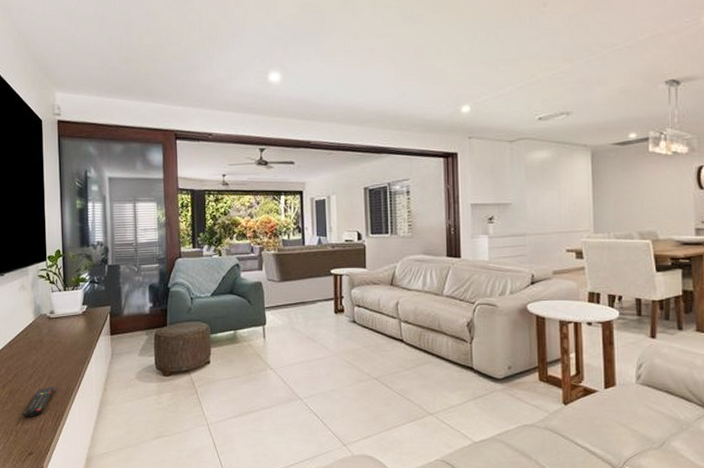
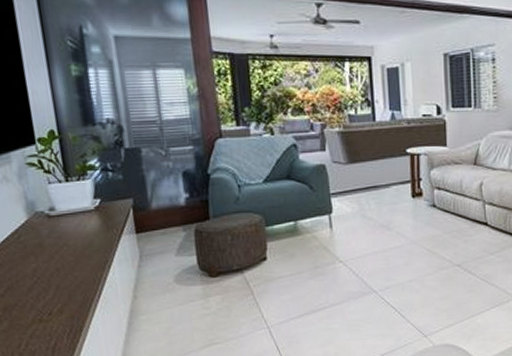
remote control: present [23,386,55,418] -> none [26,298,68,337]

